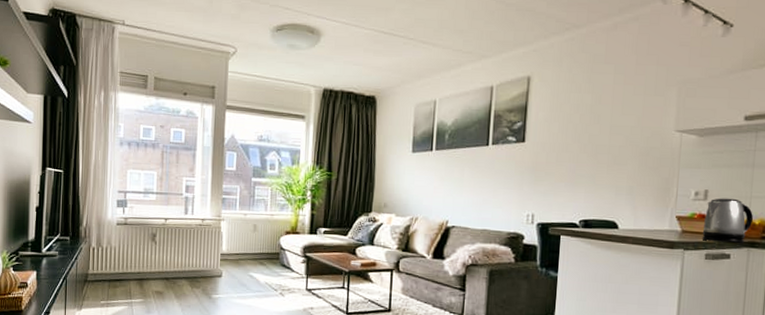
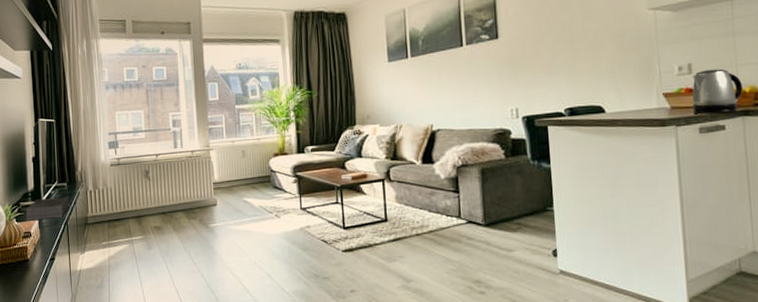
game console: none [24,250,70,272] -> present [26,197,69,221]

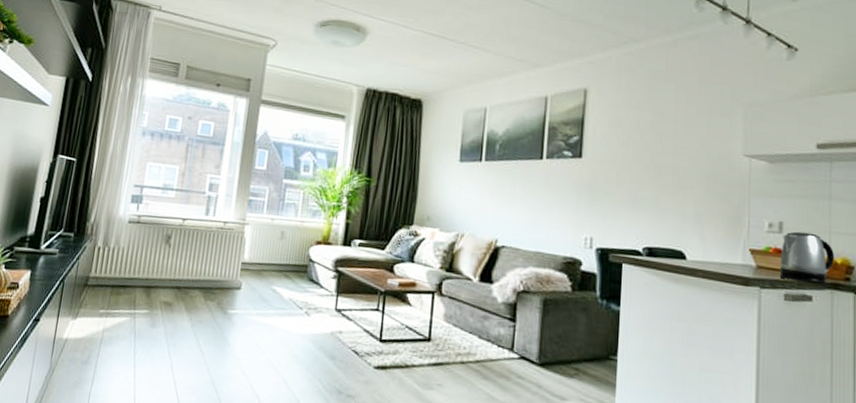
game console: present [26,197,69,221] -> none [16,246,72,273]

